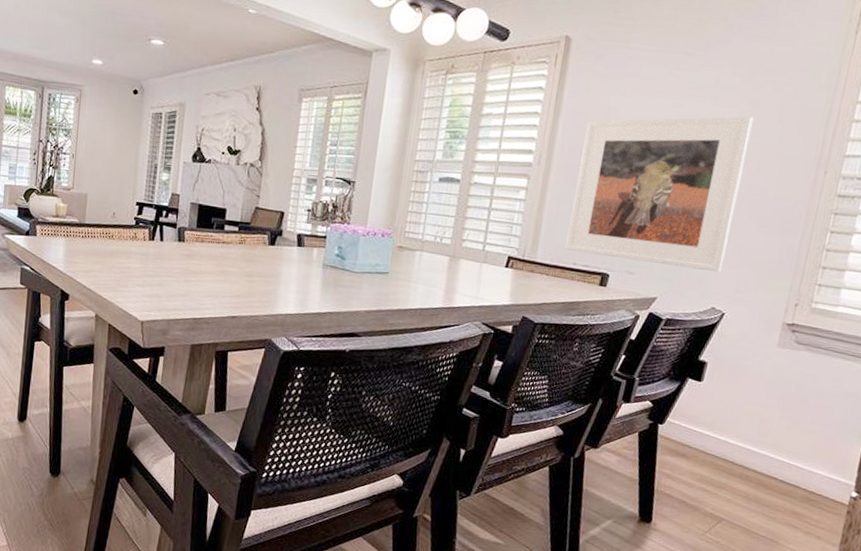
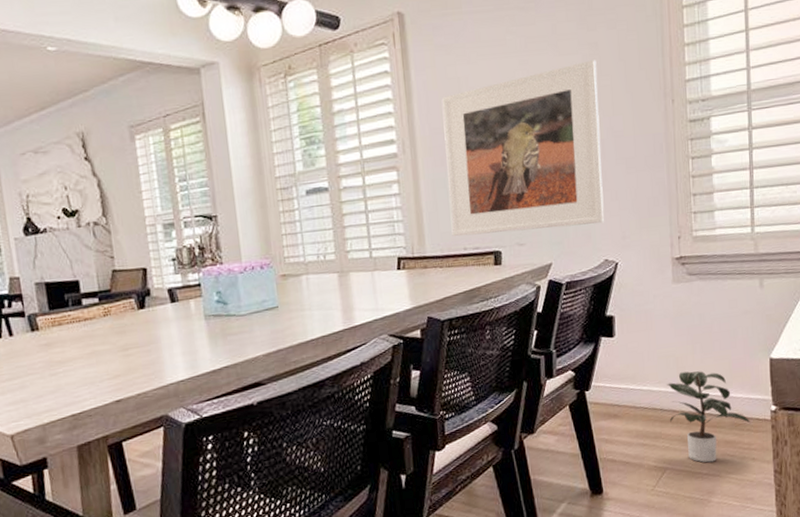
potted plant: none [739,432,825,528] -> present [667,371,751,463]

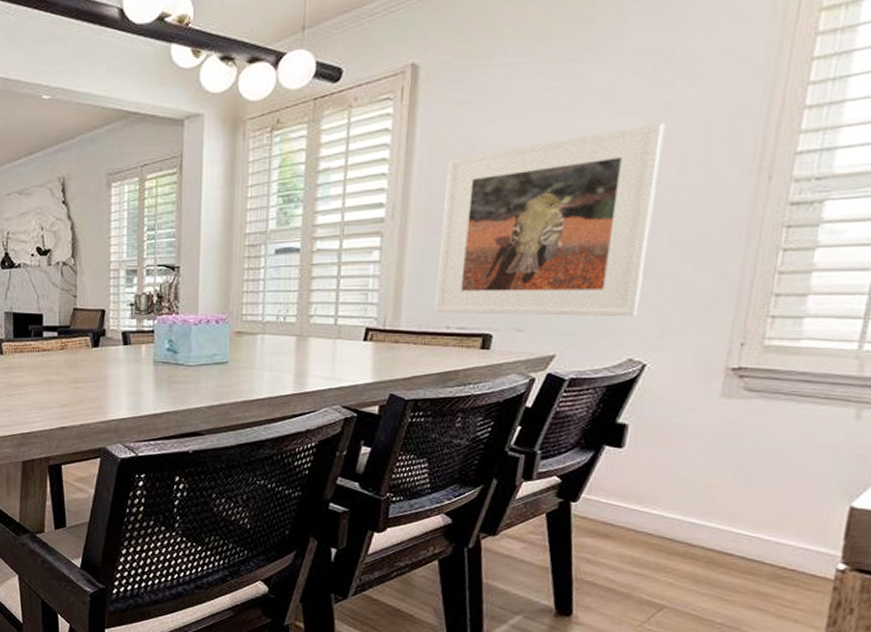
potted plant: present [667,371,751,463] -> none [681,501,802,612]

